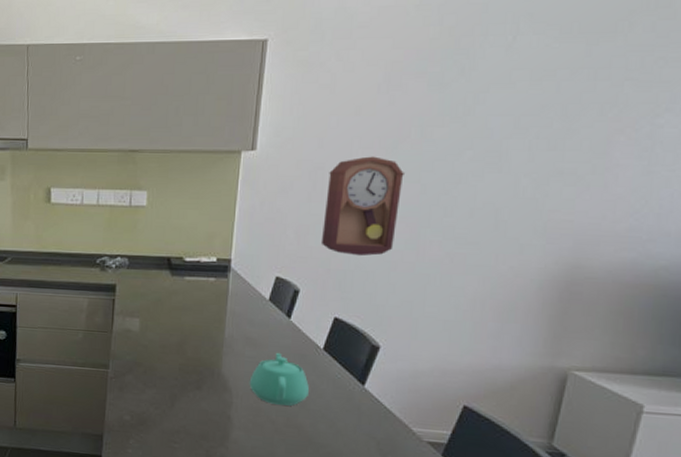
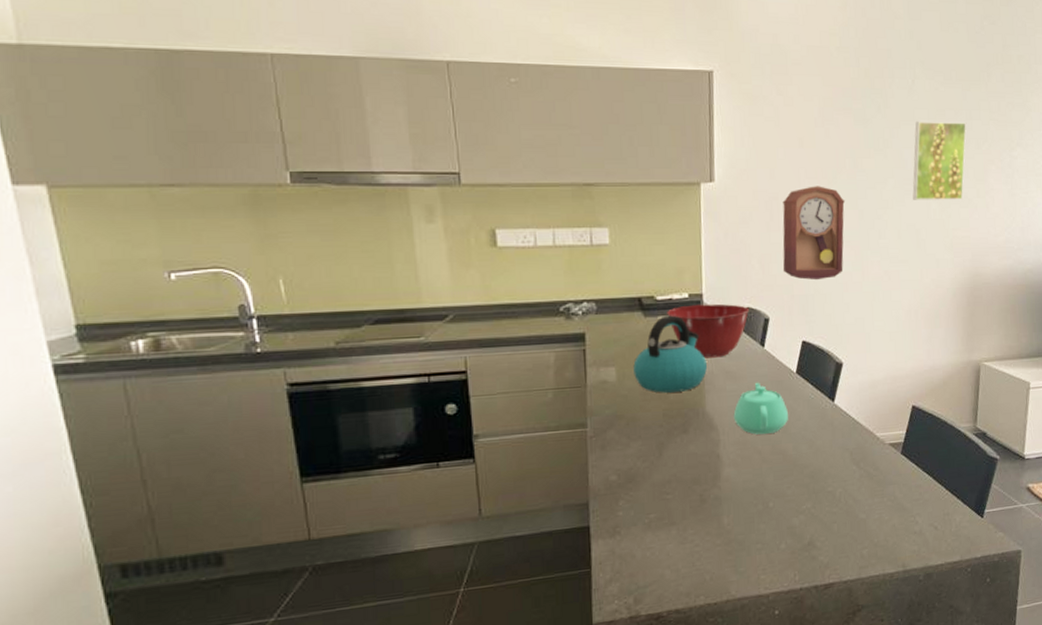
kettle: none [156,276,227,350] -> present [633,315,707,393]
mixing bowl: none [193,269,278,323] -> present [667,303,749,358]
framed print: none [496,84,588,176] -> present [912,122,967,200]

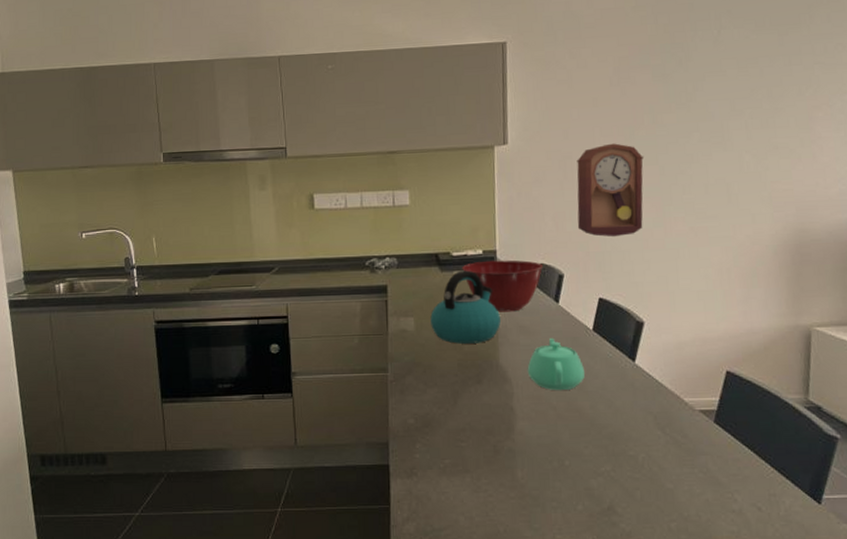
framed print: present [912,122,967,200] -> none [721,69,785,153]

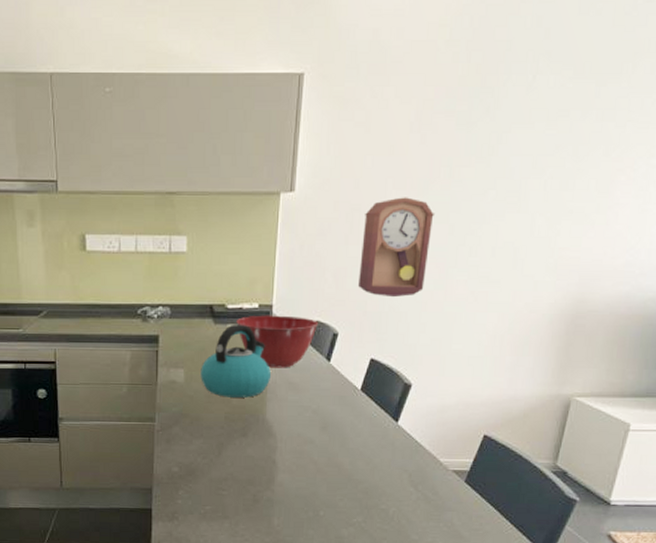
teapot: present [527,337,585,391] -> none [292,395,348,447]

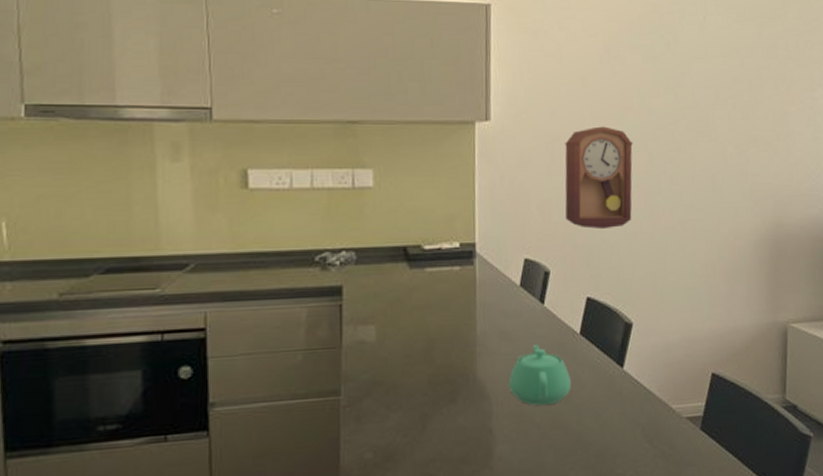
kettle: present [200,324,271,398] -> none [396,267,479,356]
mixing bowl: present [236,315,318,368] -> none [435,254,527,316]
teapot: none [292,395,348,447] -> present [508,344,571,406]

